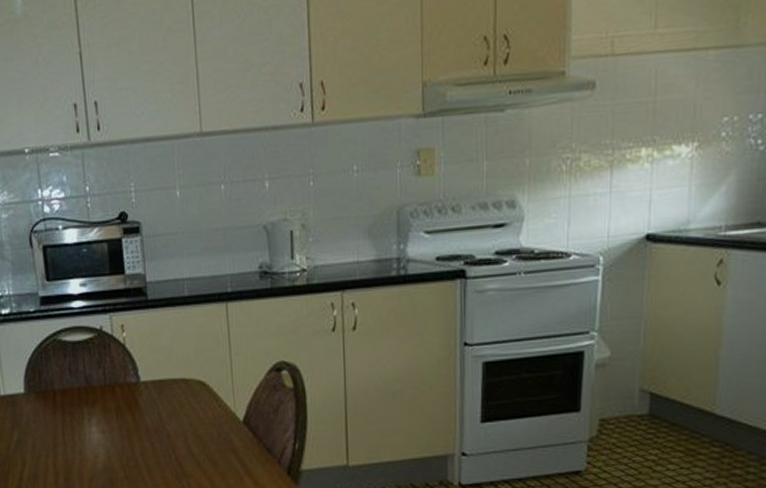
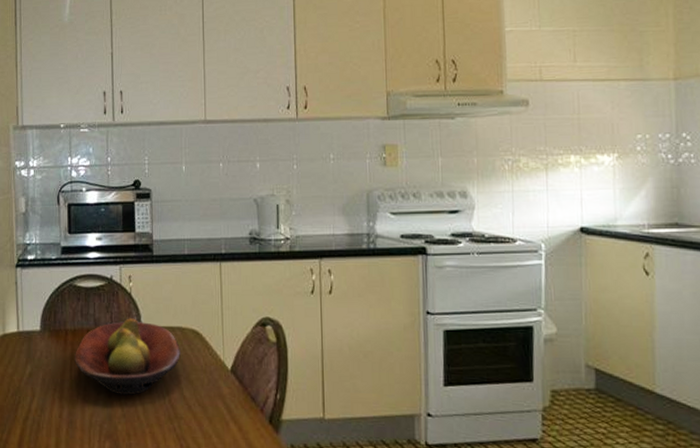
fruit bowl: none [66,372,186,456] -> present [75,318,180,395]

